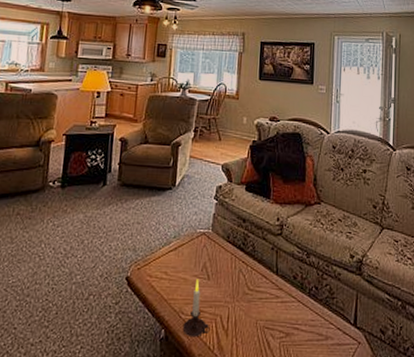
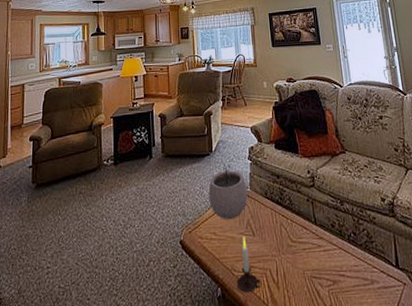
plant pot: none [164,199,209,261] -> present [208,163,248,220]

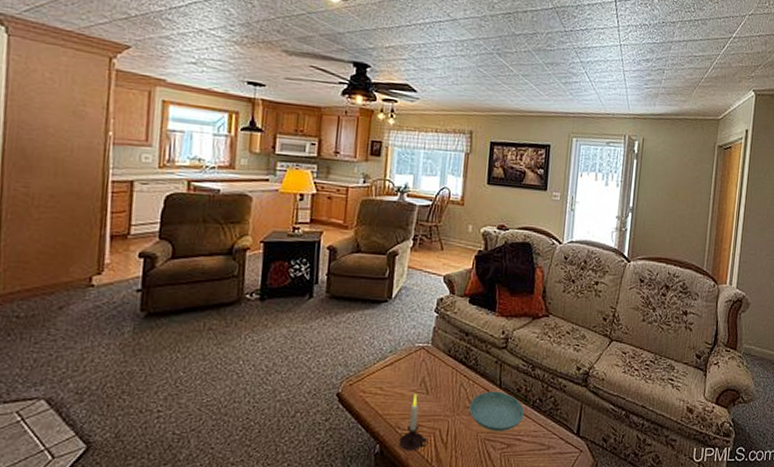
plant pot: present [208,163,248,220] -> none [379,313,428,376]
saucer: none [292,228,343,268] -> present [469,391,525,431]

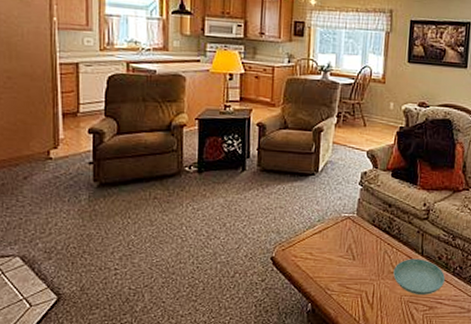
candle: present [399,393,429,451] -> none [328,259,356,310]

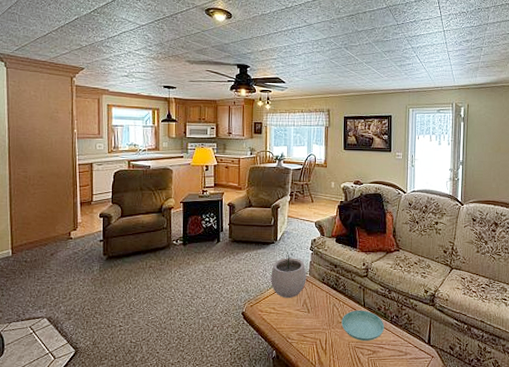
plant pot: none [308,185,354,243] -> present [270,251,307,299]

